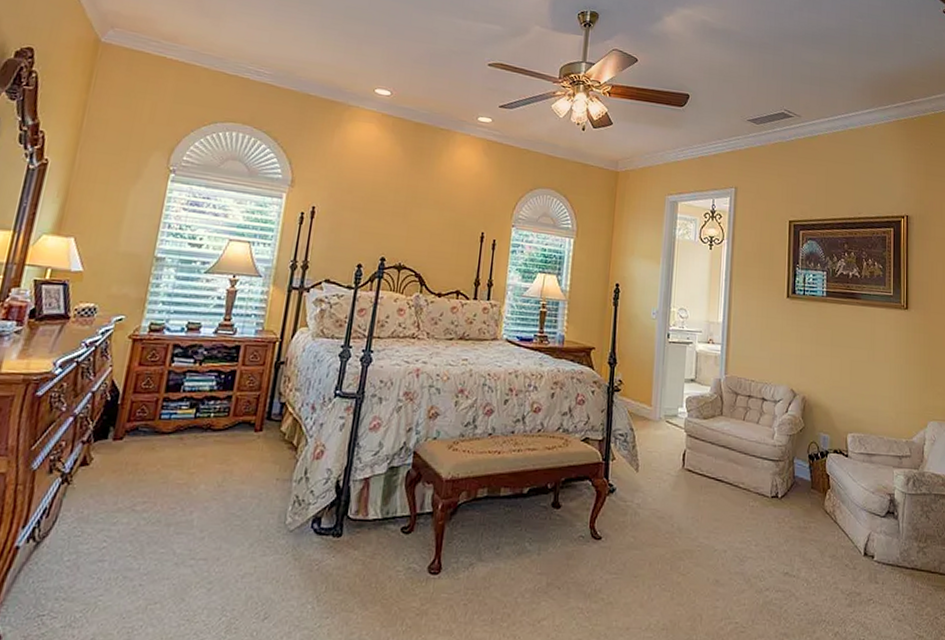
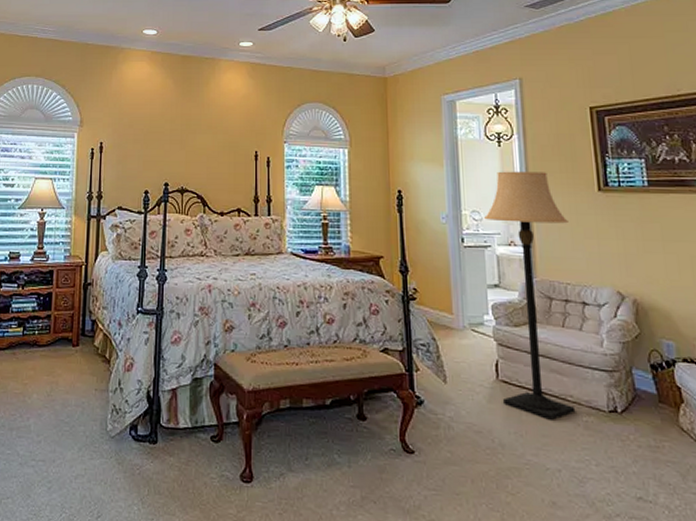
lamp: none [685,272,760,505] -> present [484,171,576,420]

